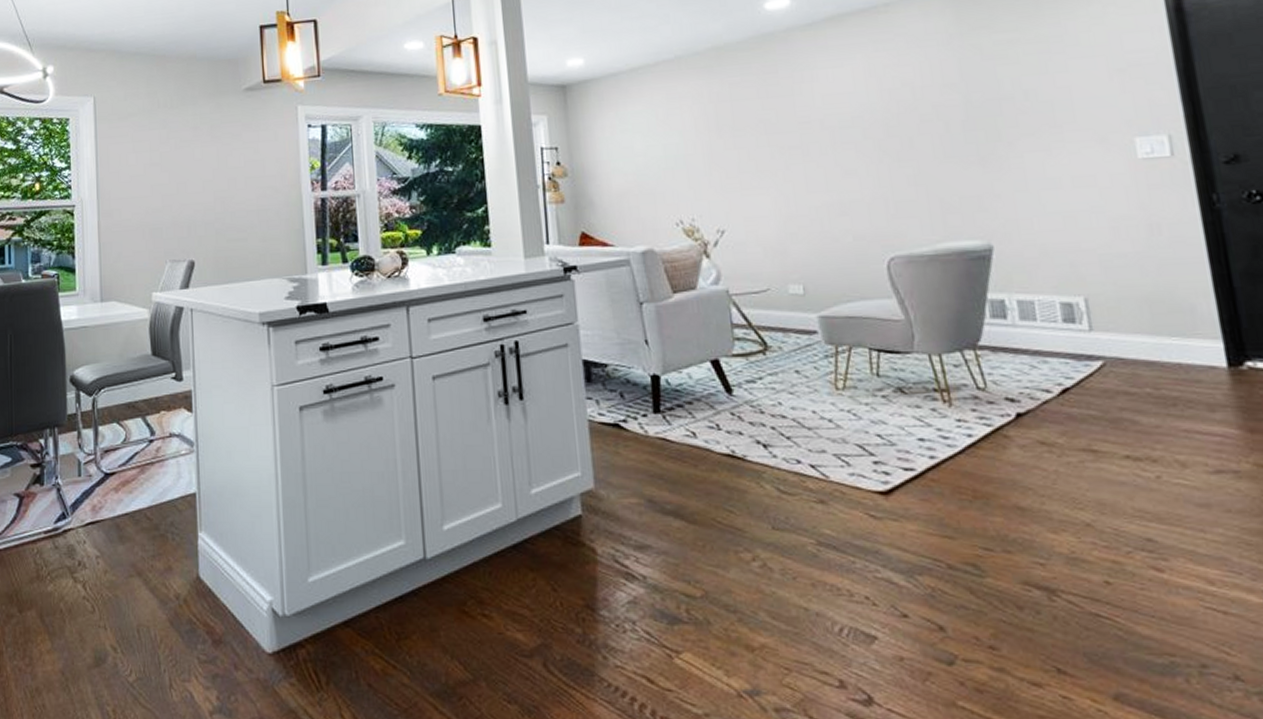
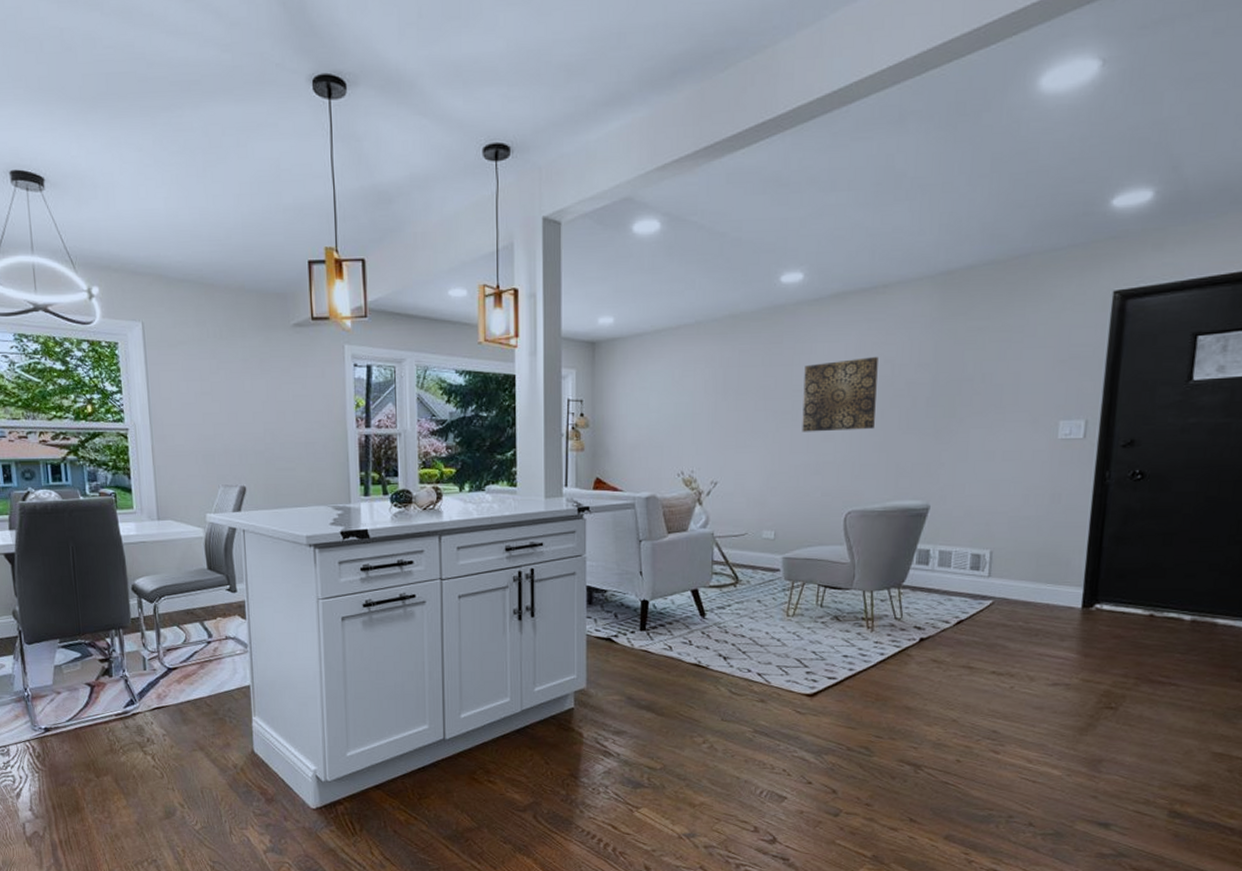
wall art: none [808,80,904,168] -> present [802,357,878,432]

